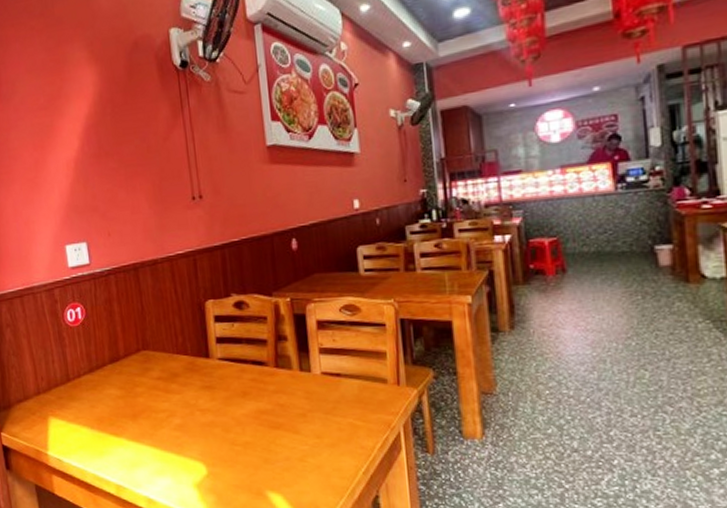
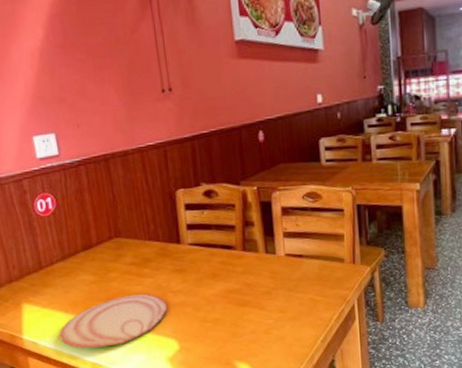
plate: none [84,411,195,469] -> present [59,293,167,349]

